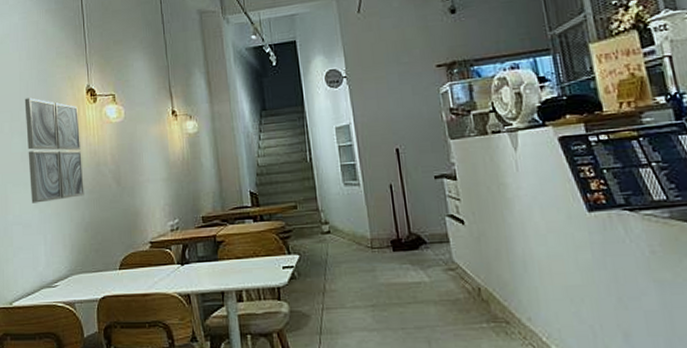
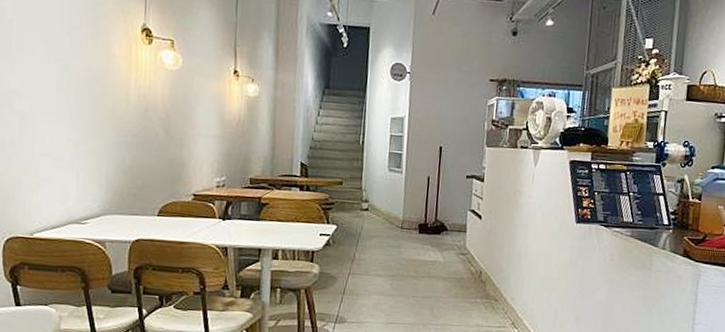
wall art: present [24,98,84,203] -> none [64,22,130,139]

